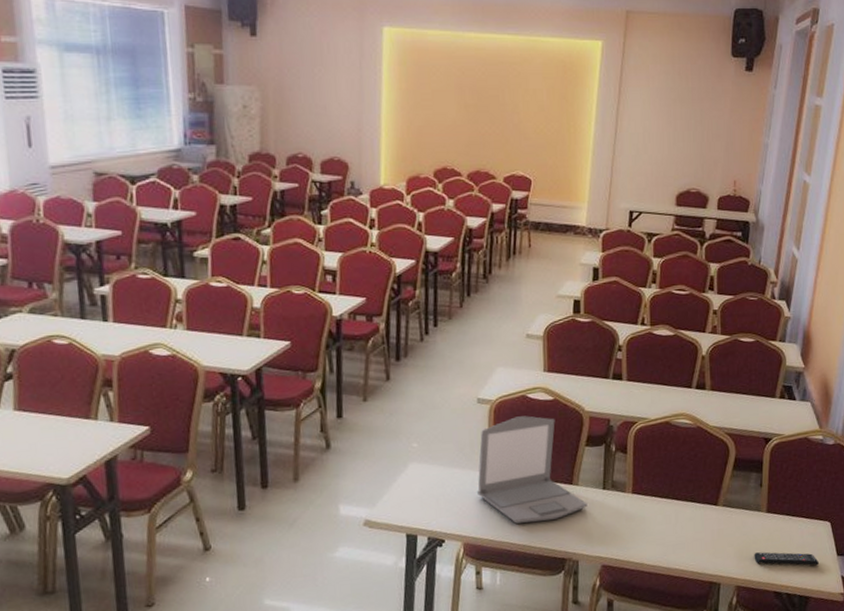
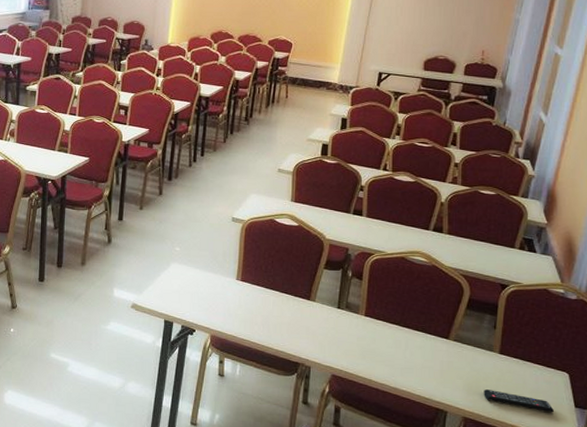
laptop: present [476,416,588,524] -> none [225,236,323,329]

